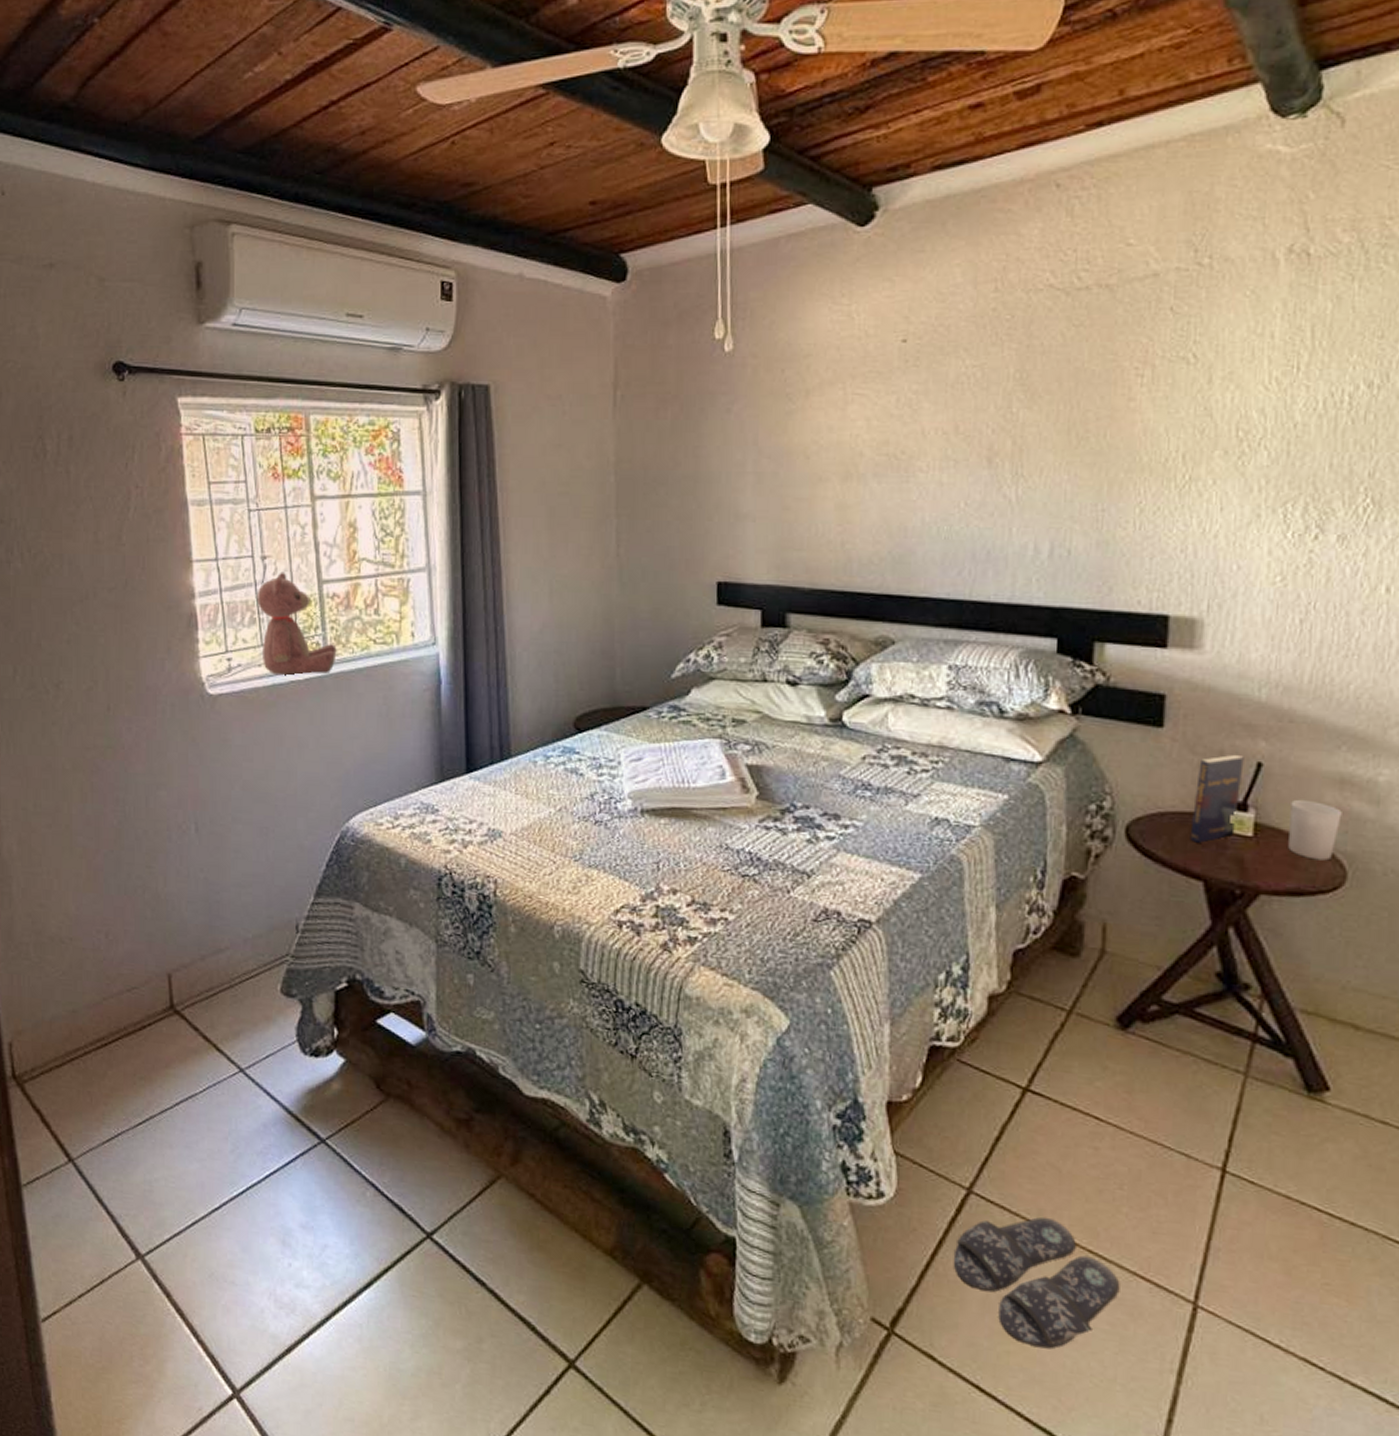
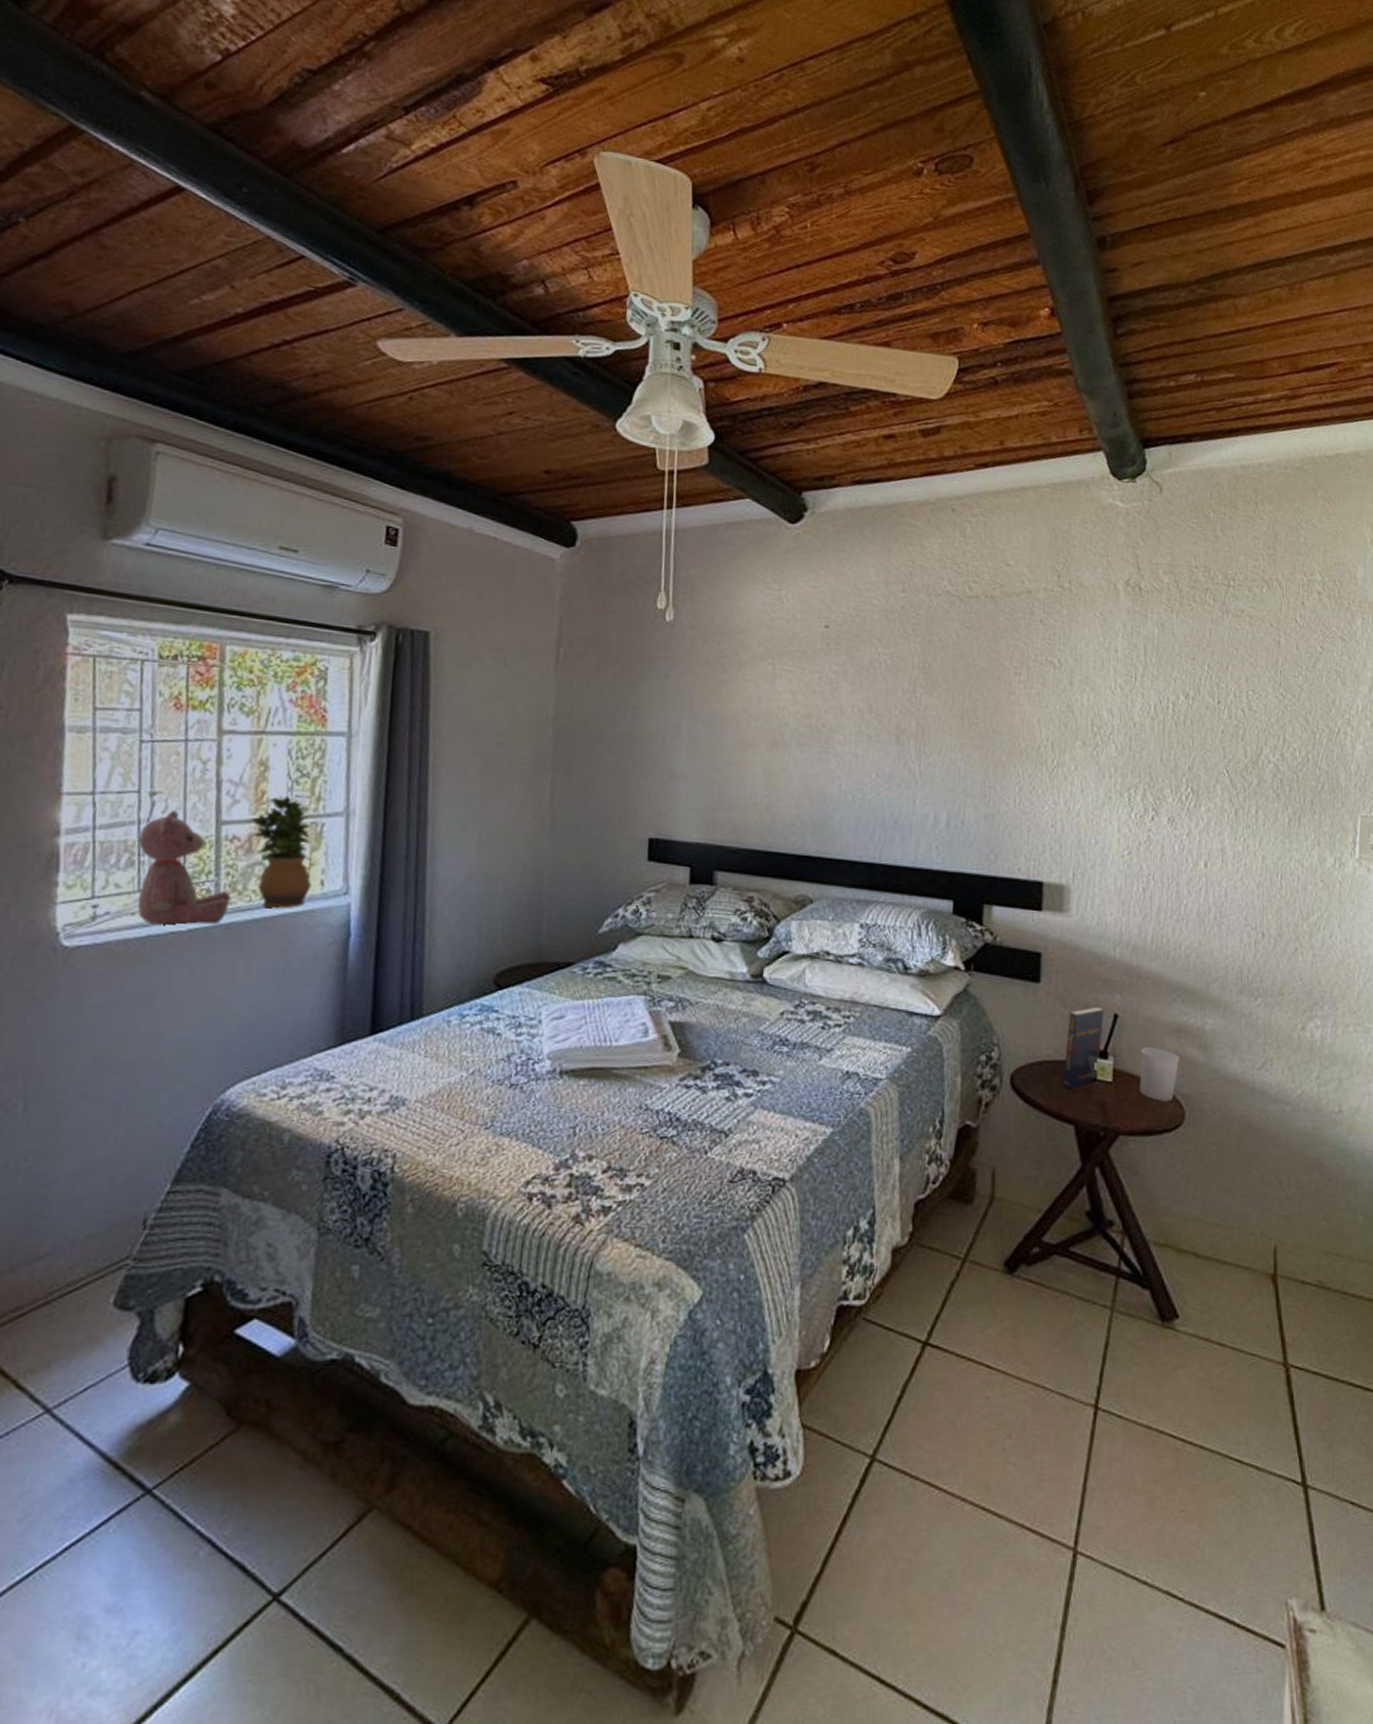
potted plant: none [348,555,404,660] -> present [252,796,312,910]
slippers: present [954,1217,1120,1349] -> none [857,1477,1010,1623]

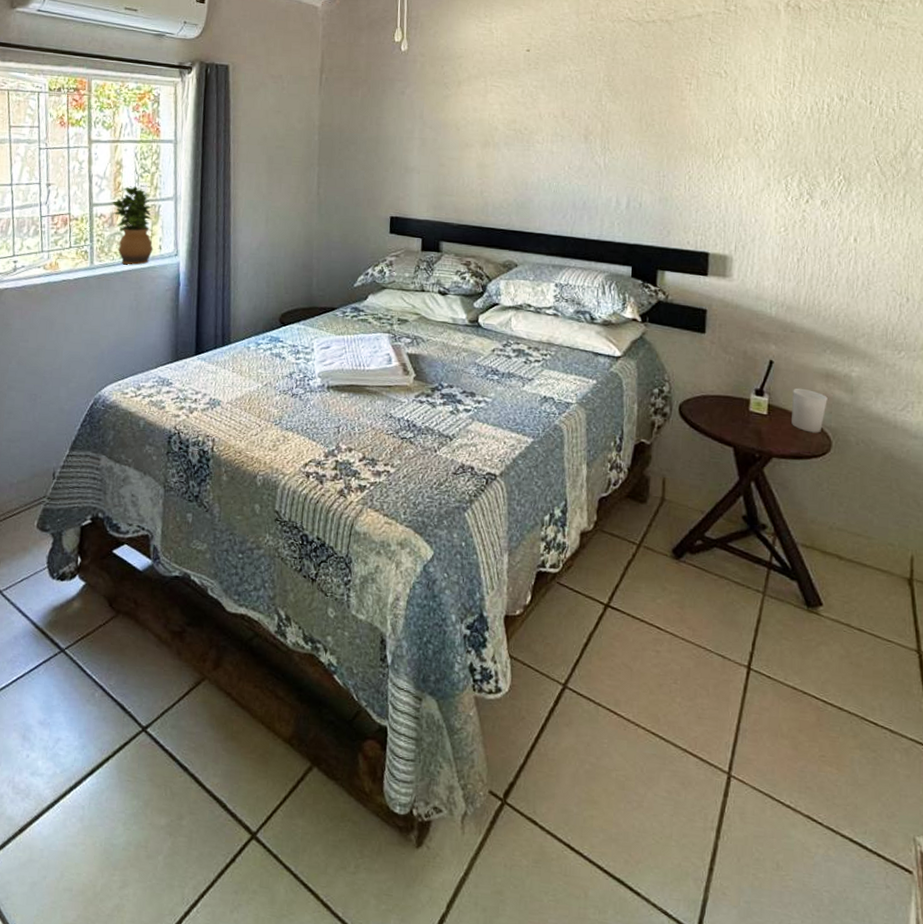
teddy bear: present [137,810,231,926] -> none [40,196,101,276]
book: present [1062,1007,1104,1089] -> none [723,354,761,419]

